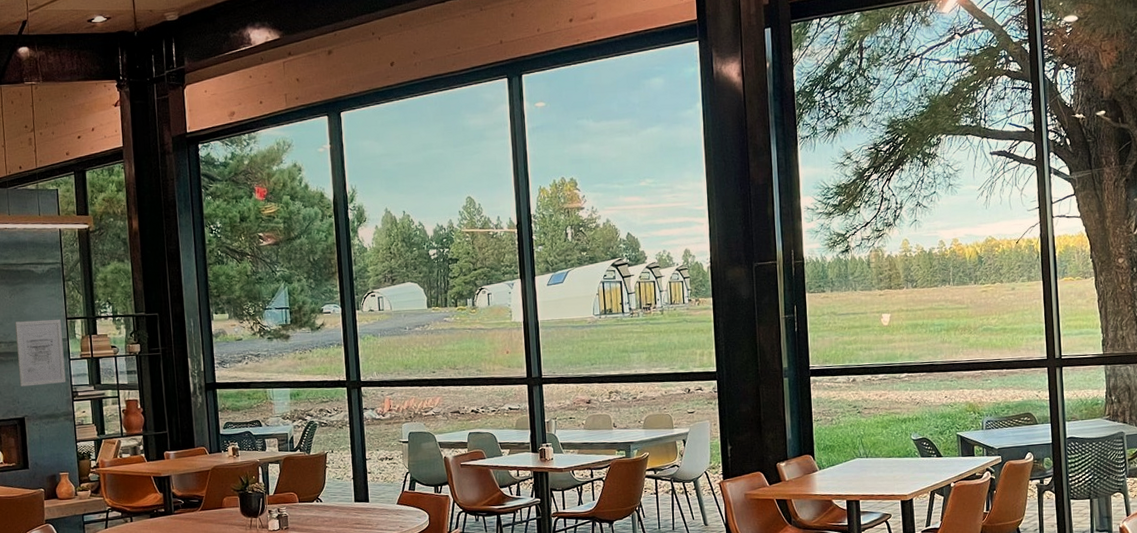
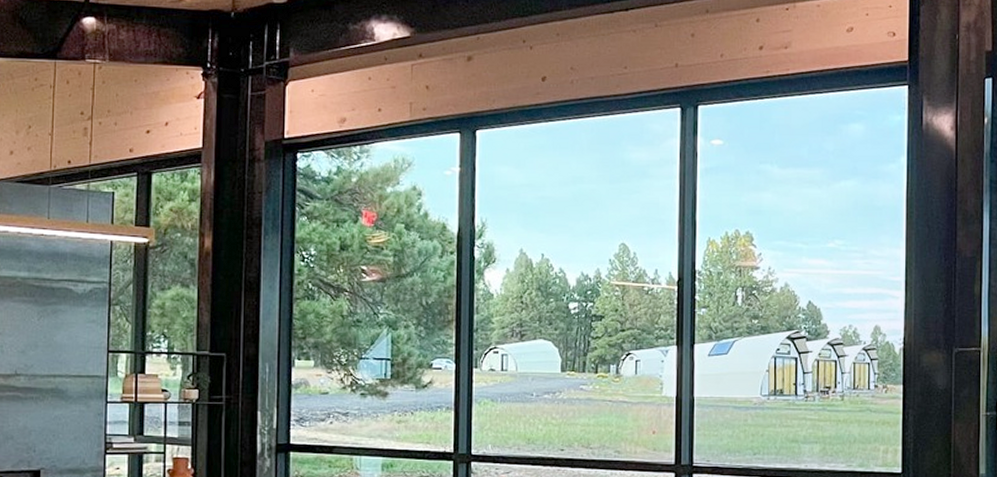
wall art: present [15,319,66,387] -> none [38,350,100,432]

